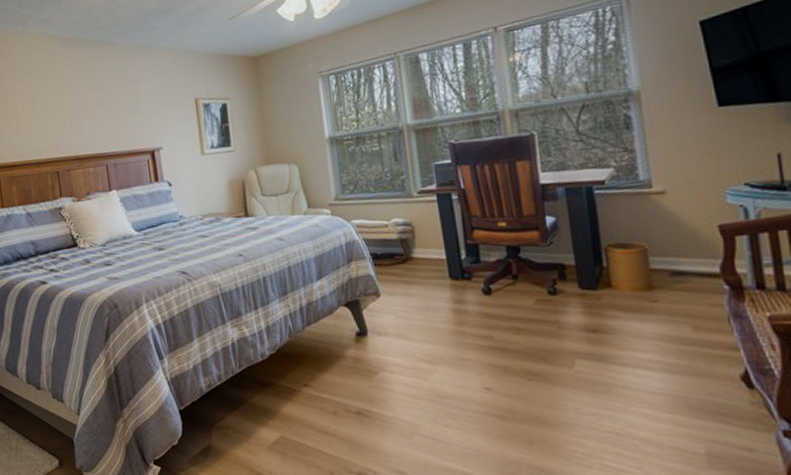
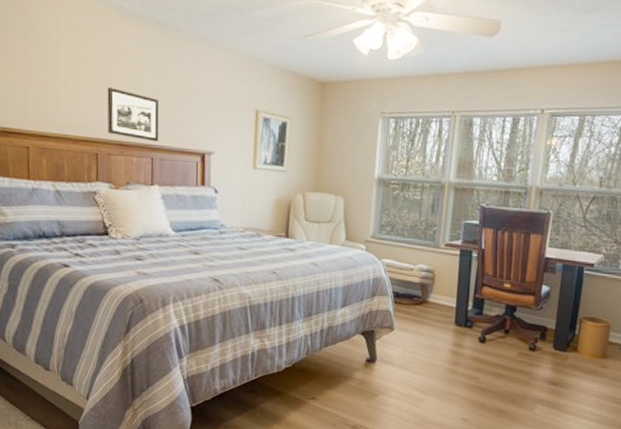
picture frame: none [59,109,111,152] -> present [107,87,159,142]

